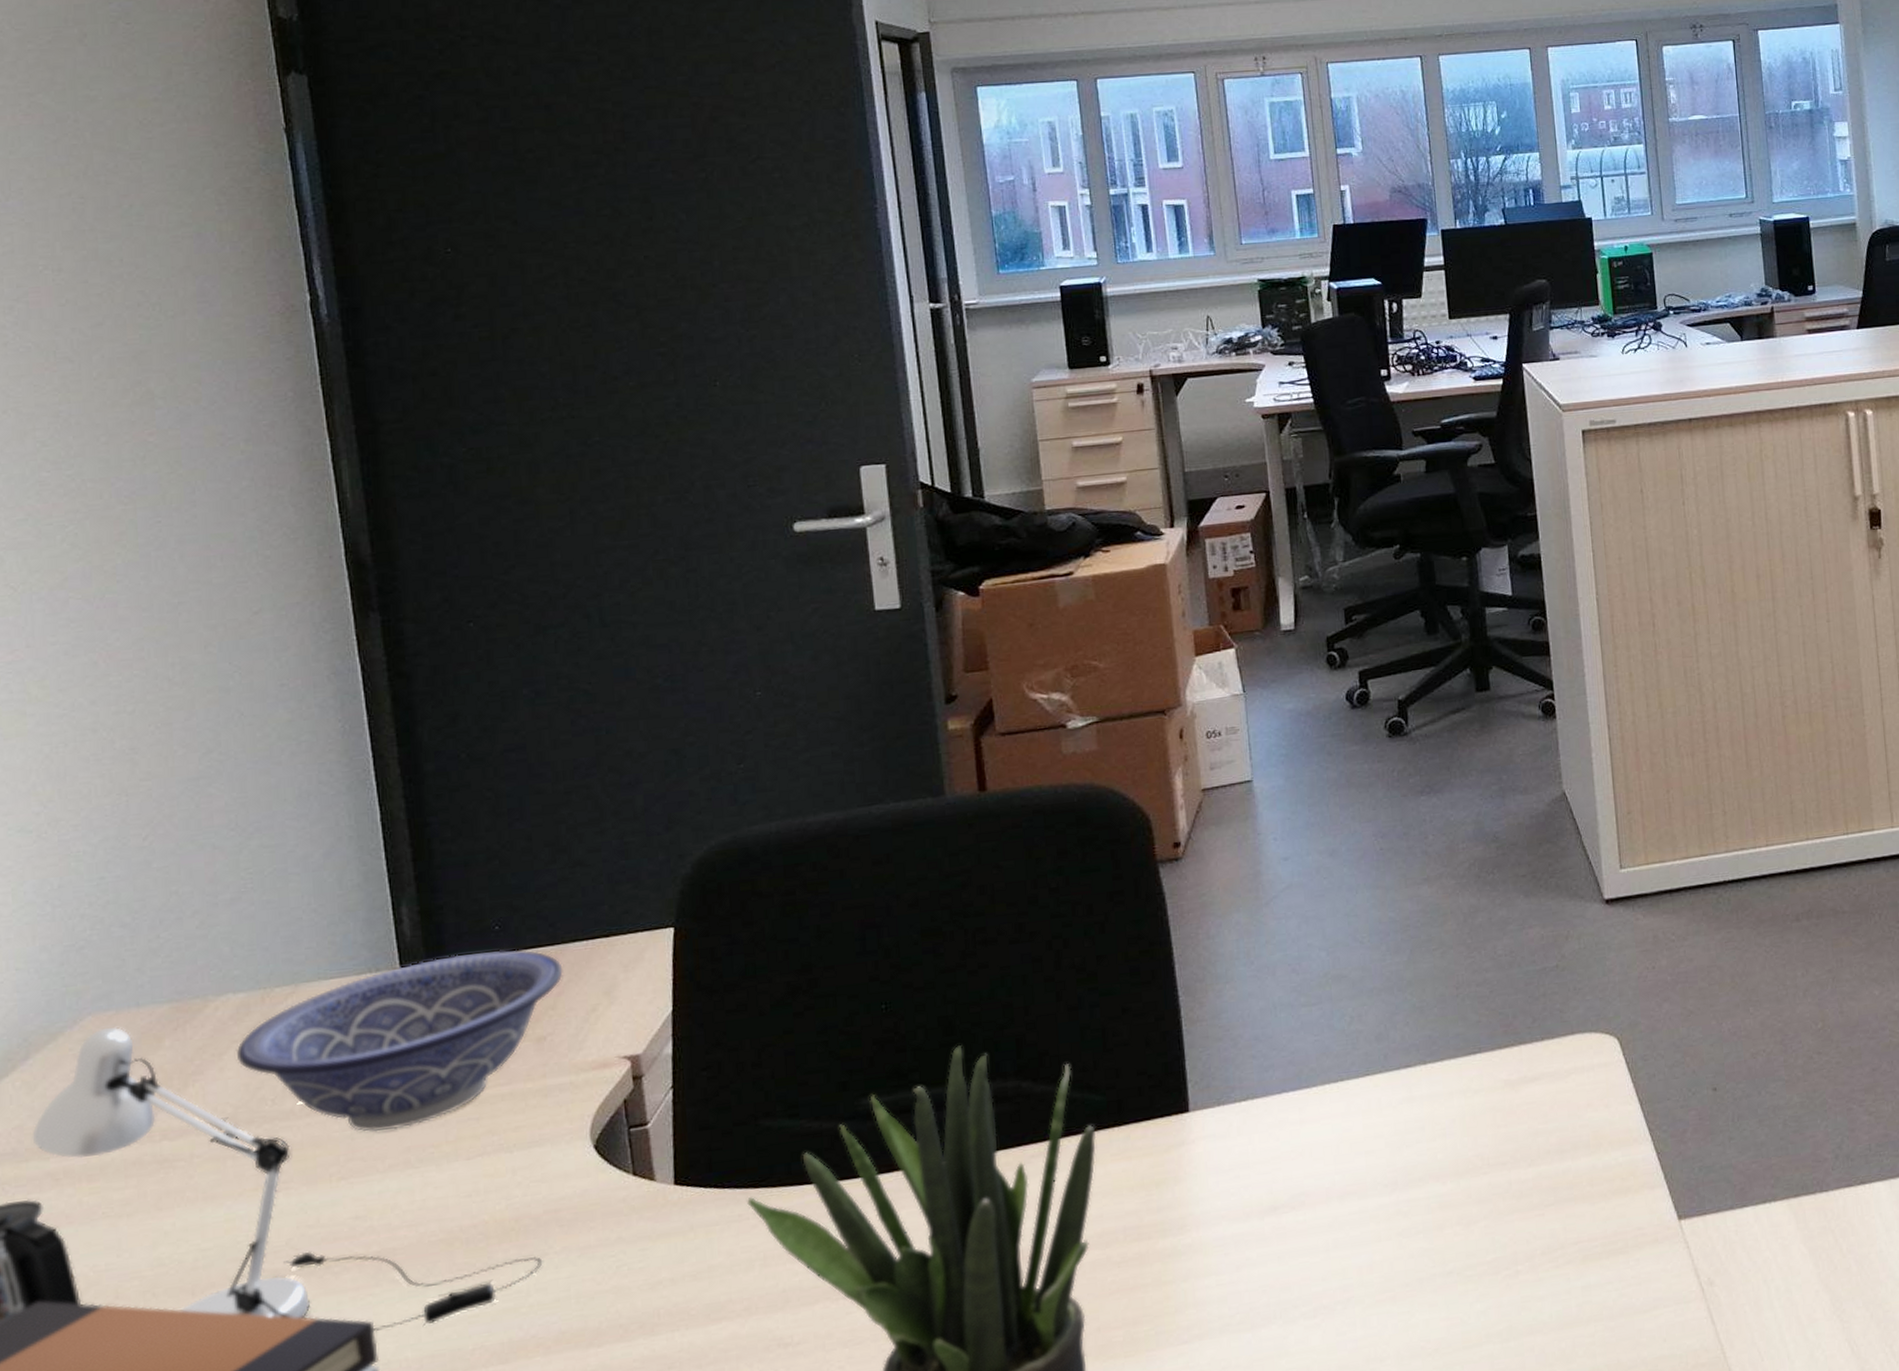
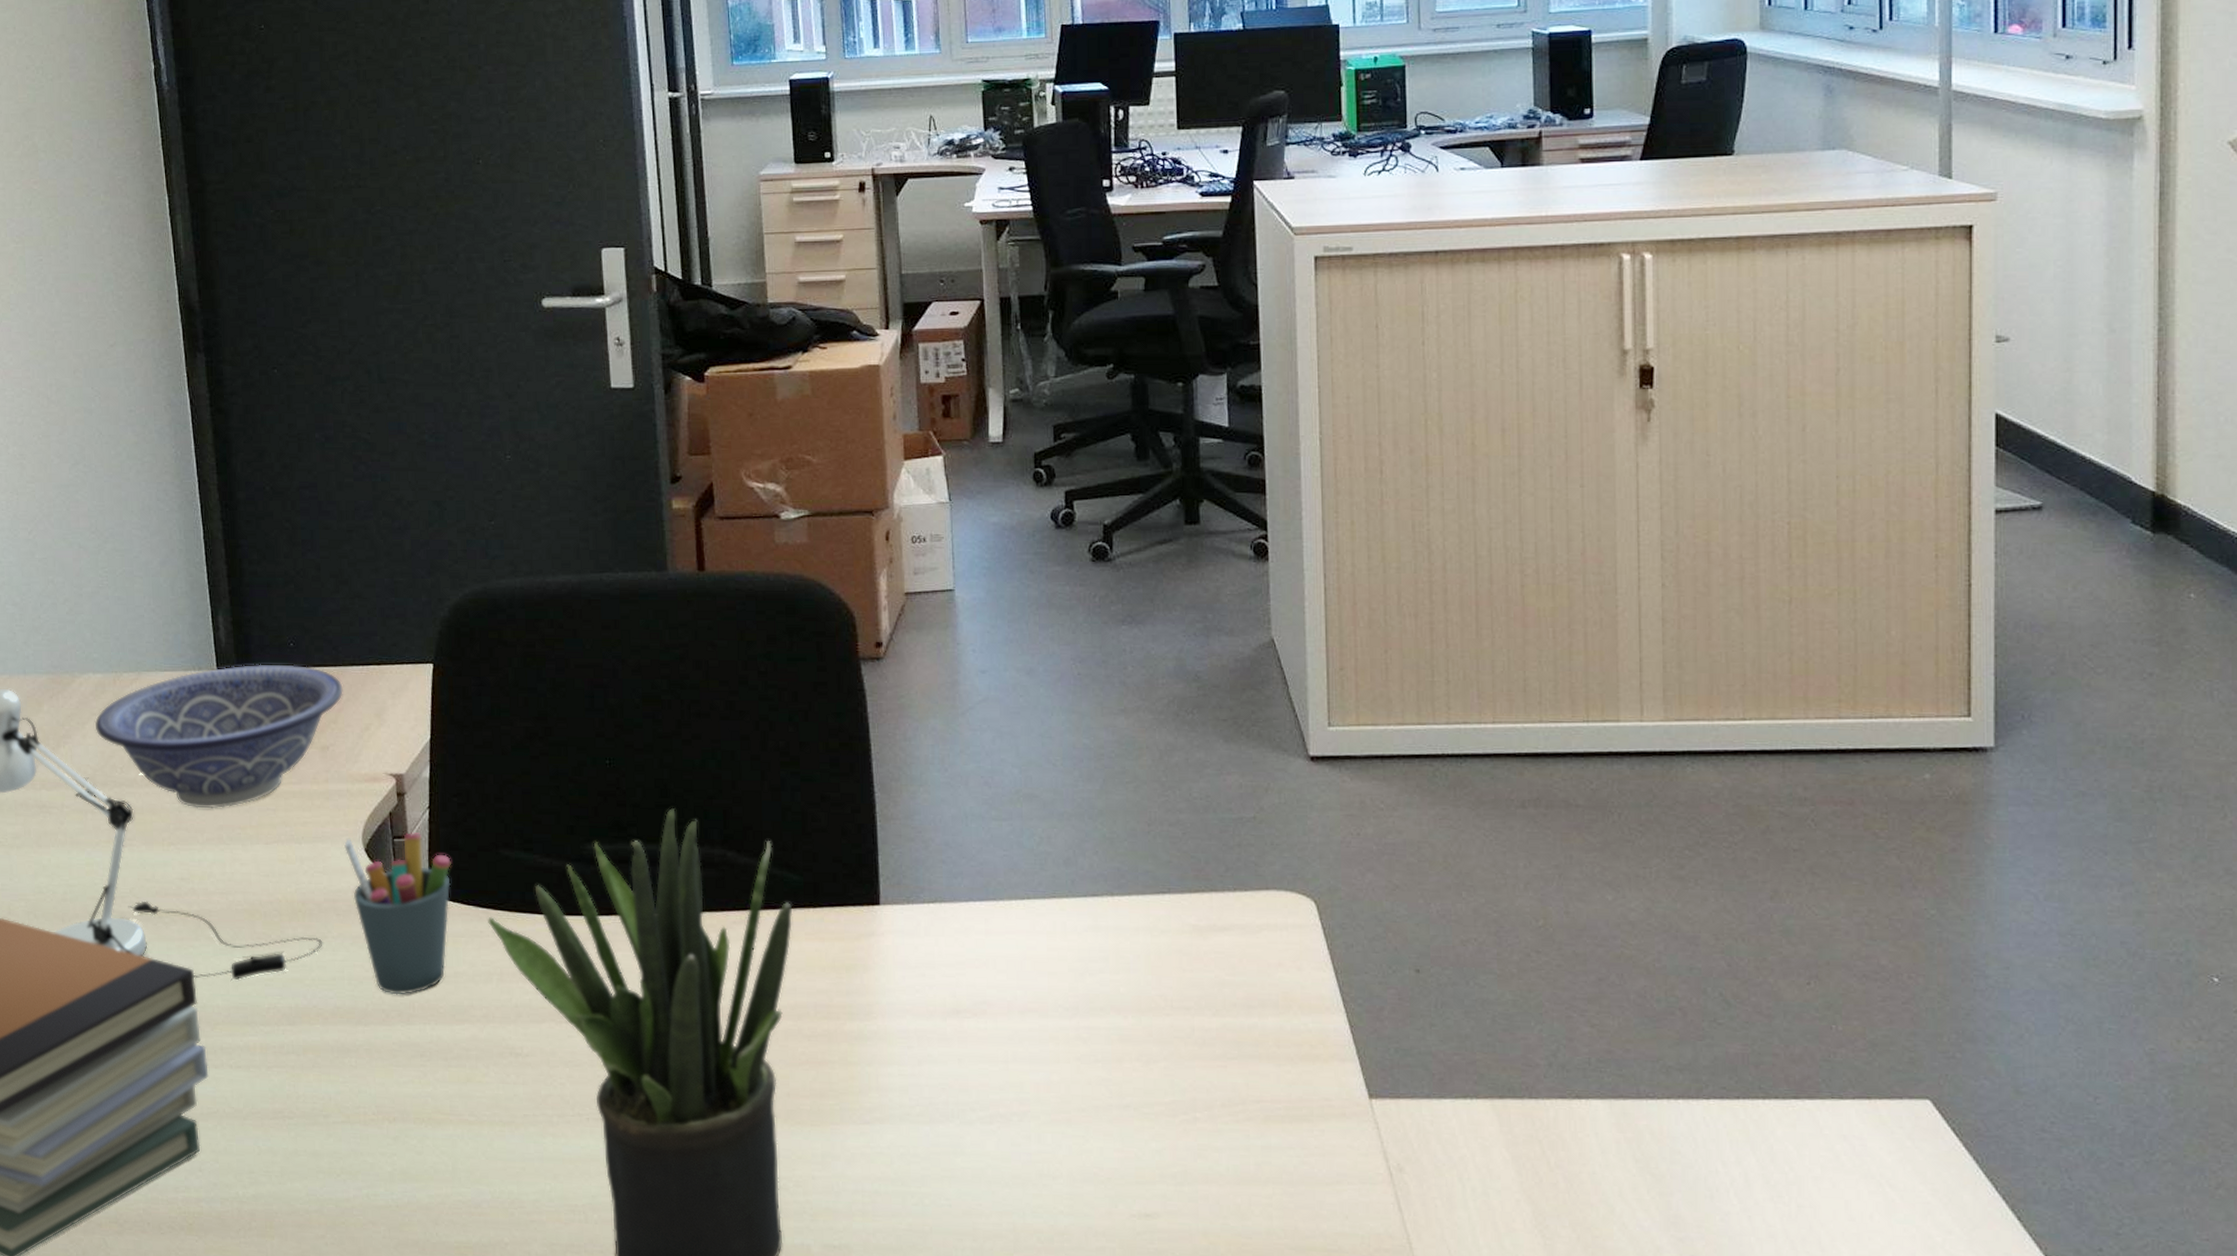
pen holder: none [566,1117,701,1306] -> present [343,832,451,995]

